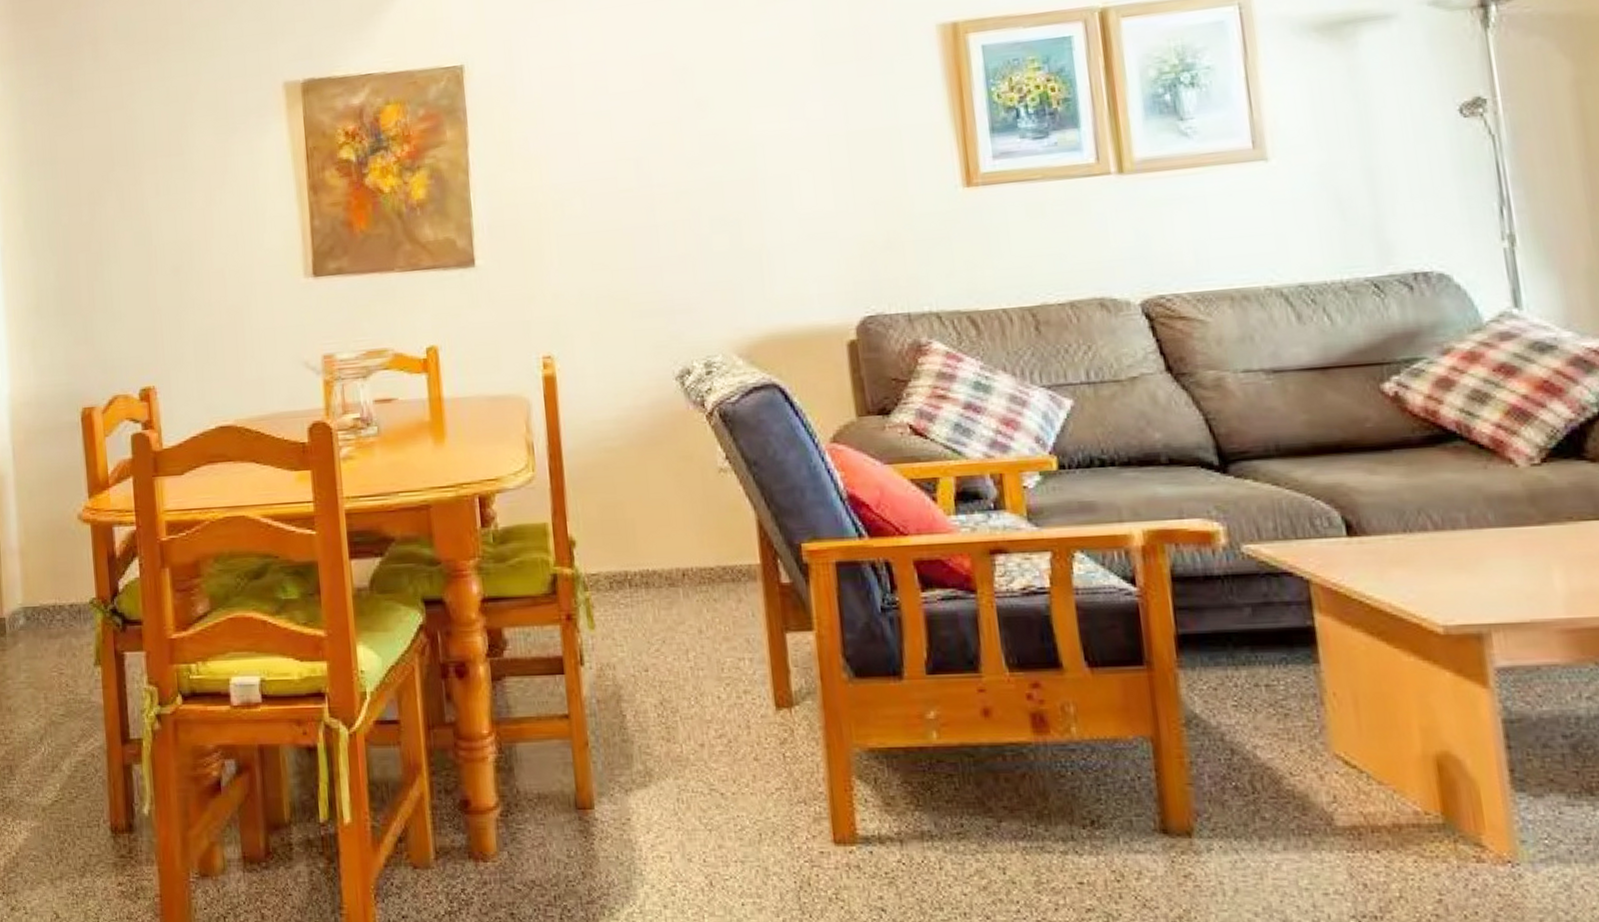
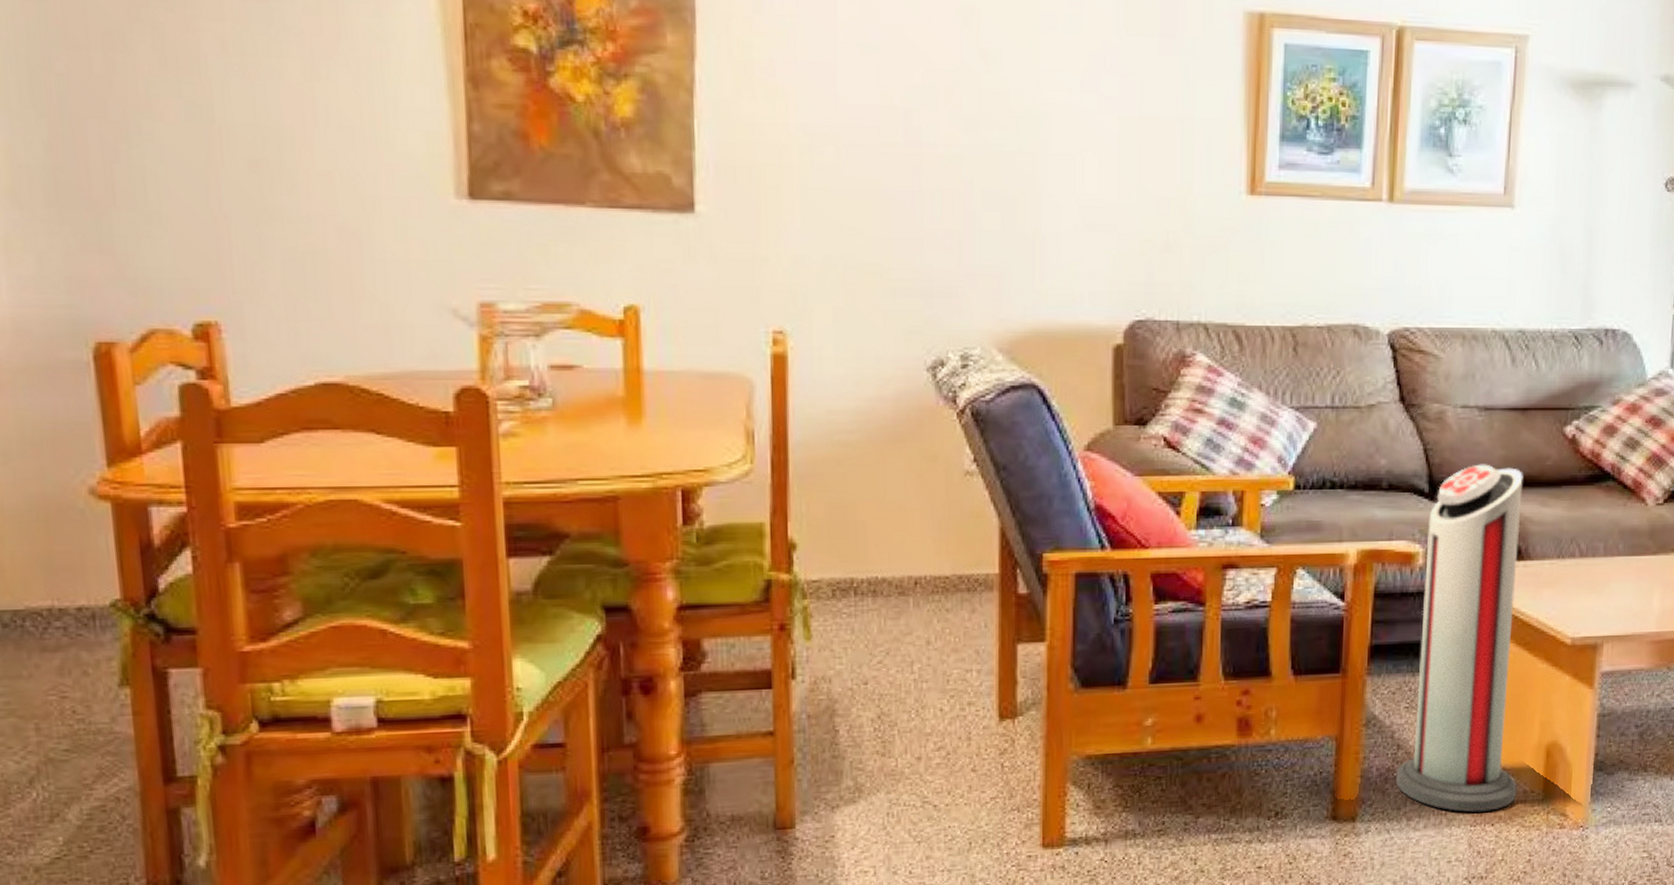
air purifier: none [1224,430,1405,835] -> present [1395,464,1523,813]

